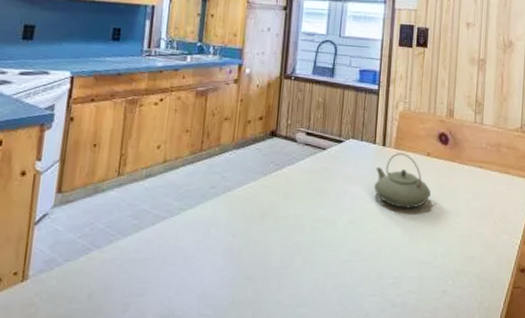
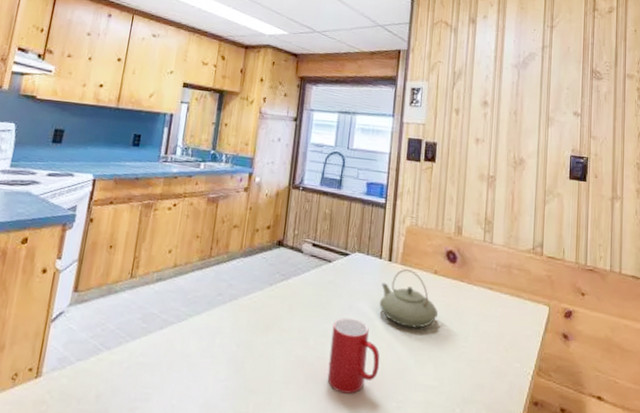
cup: none [324,203,376,274] -> present [327,318,380,394]

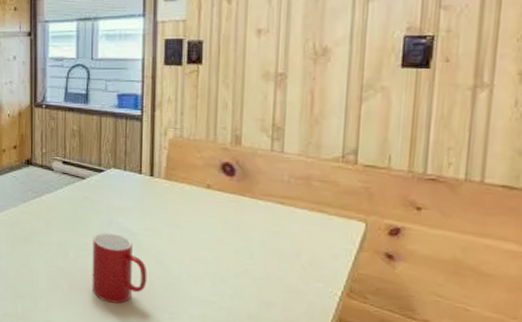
teapot: present [379,269,439,328] -> none [142,184,214,244]

